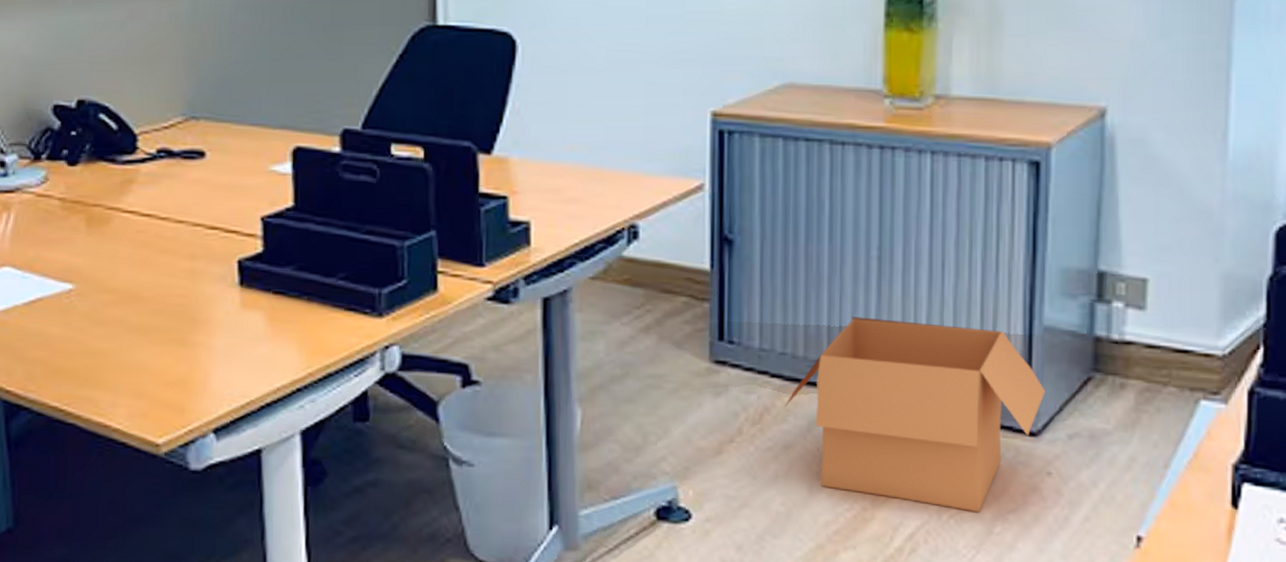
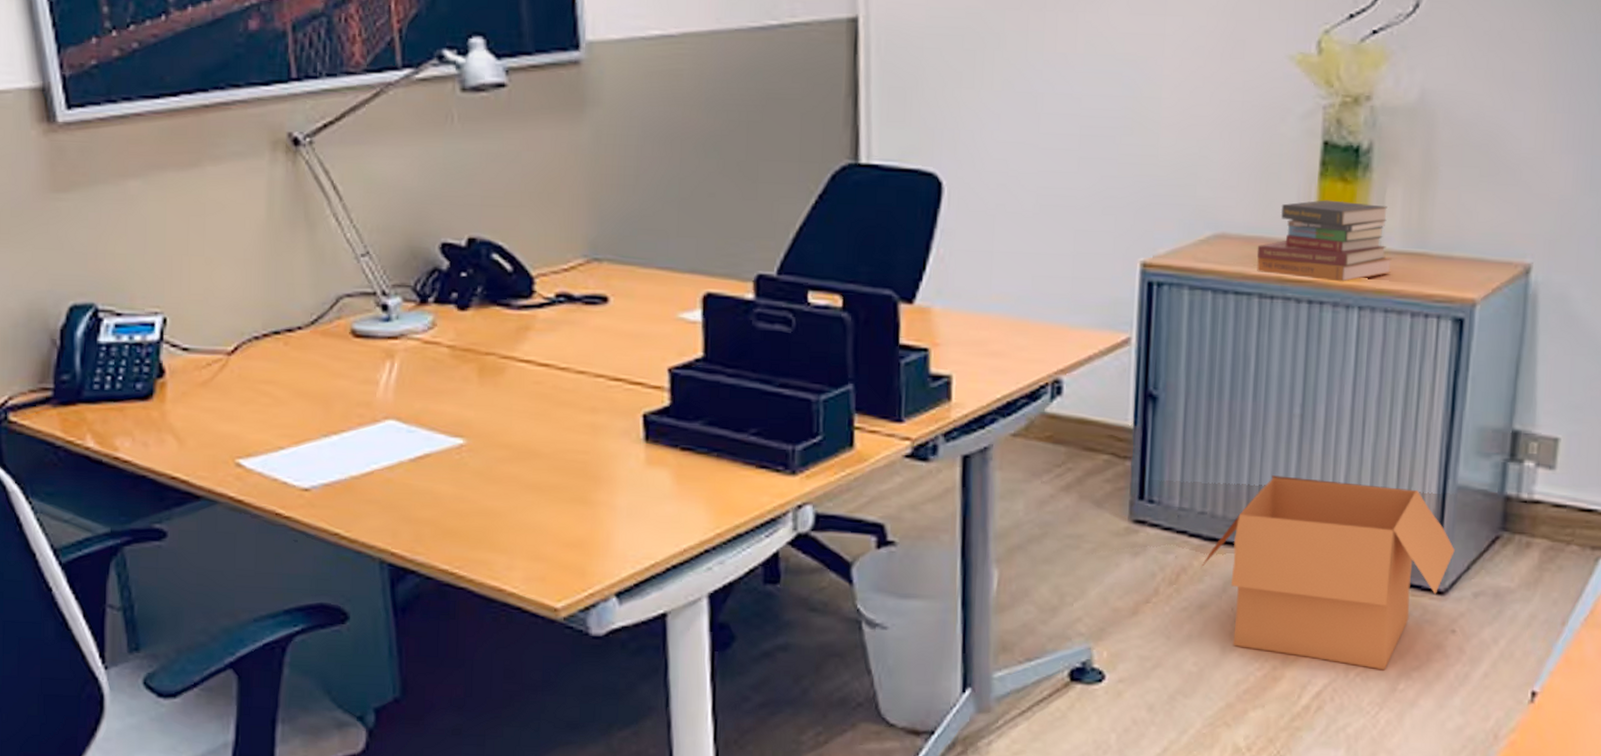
books: none [825,49,962,128] -> present [1256,200,1392,282]

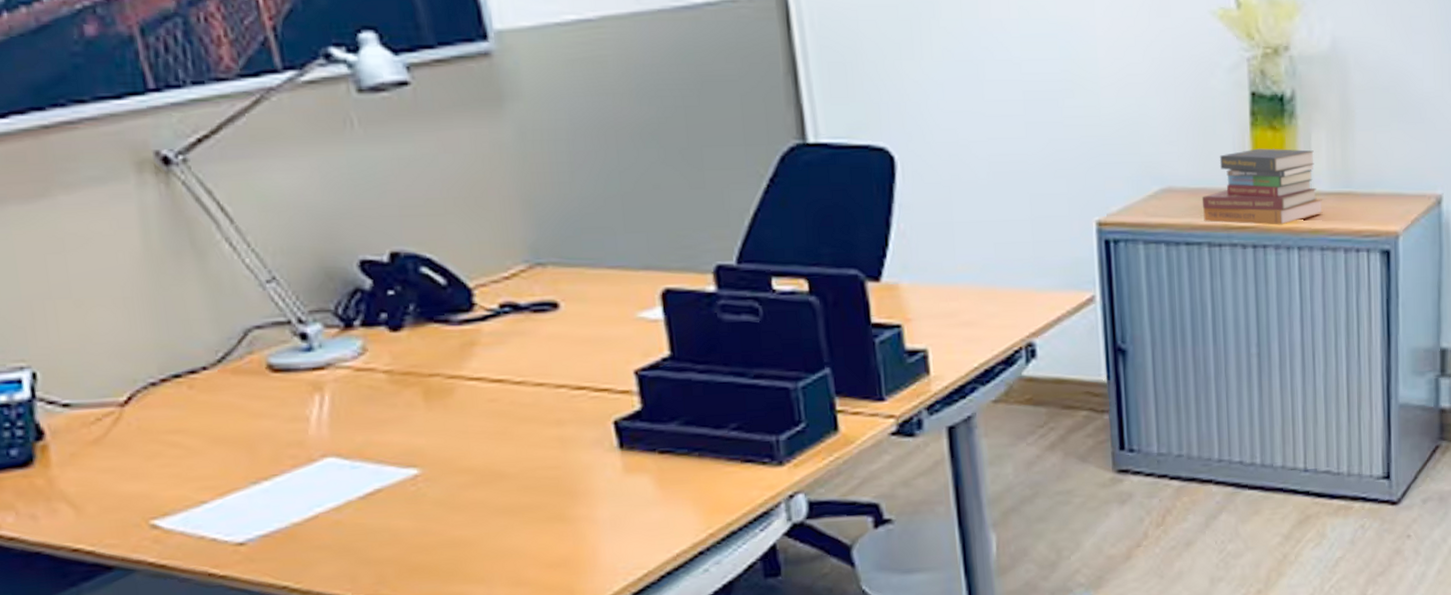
box: present [1200,475,1455,671] -> none [1183,411,1403,580]

